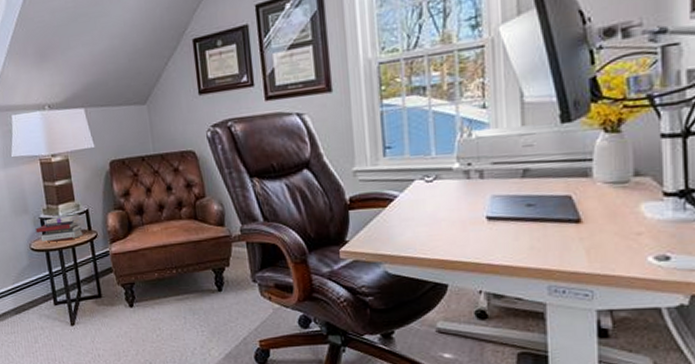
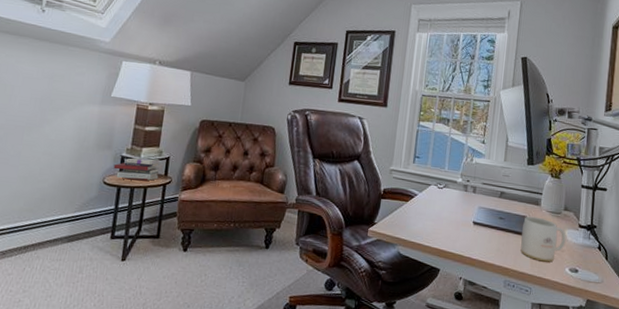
mug: none [565,193,643,254] -> present [520,216,566,262]

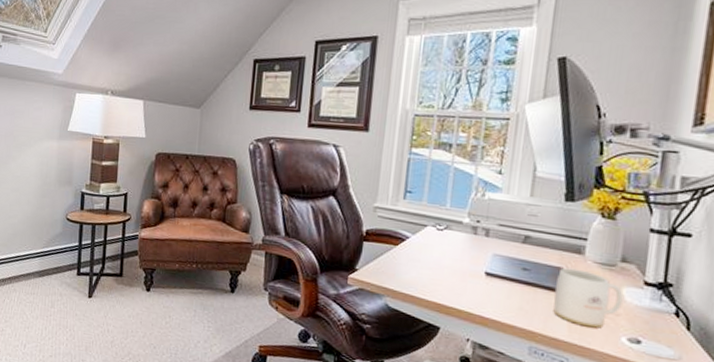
books: present [113,157,160,182] -> none [75,193,118,218]

